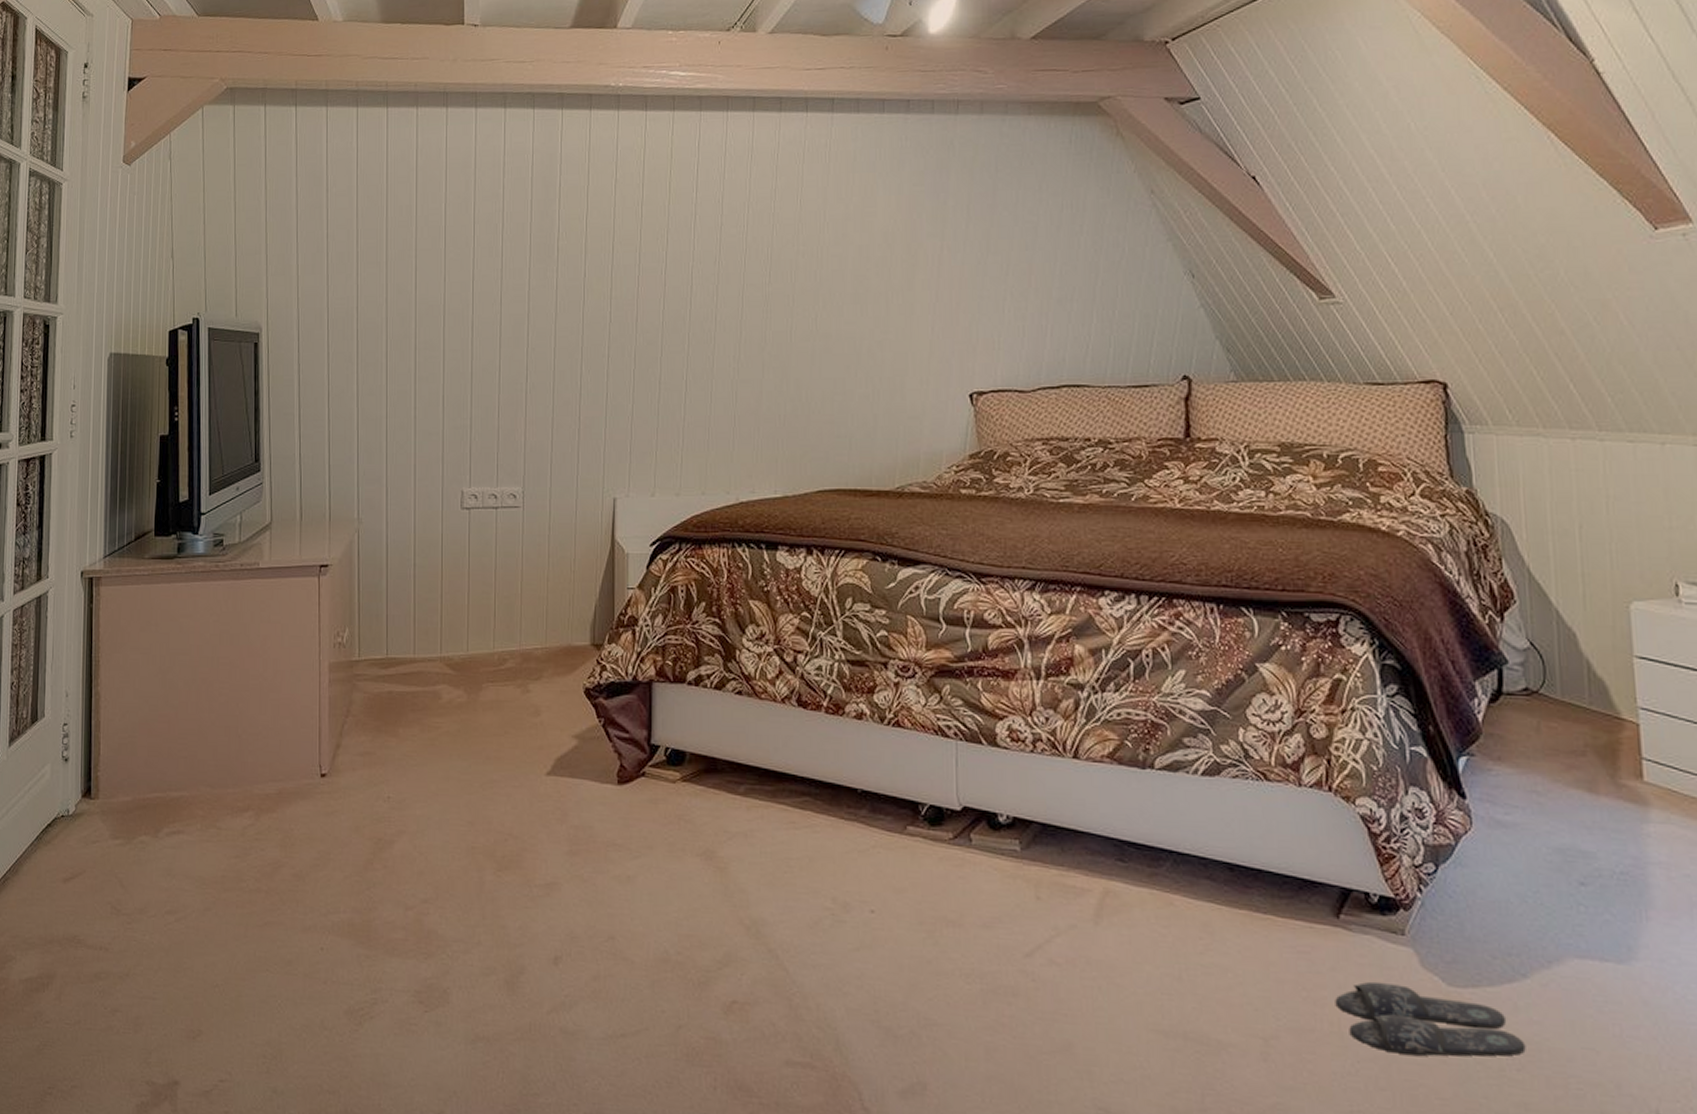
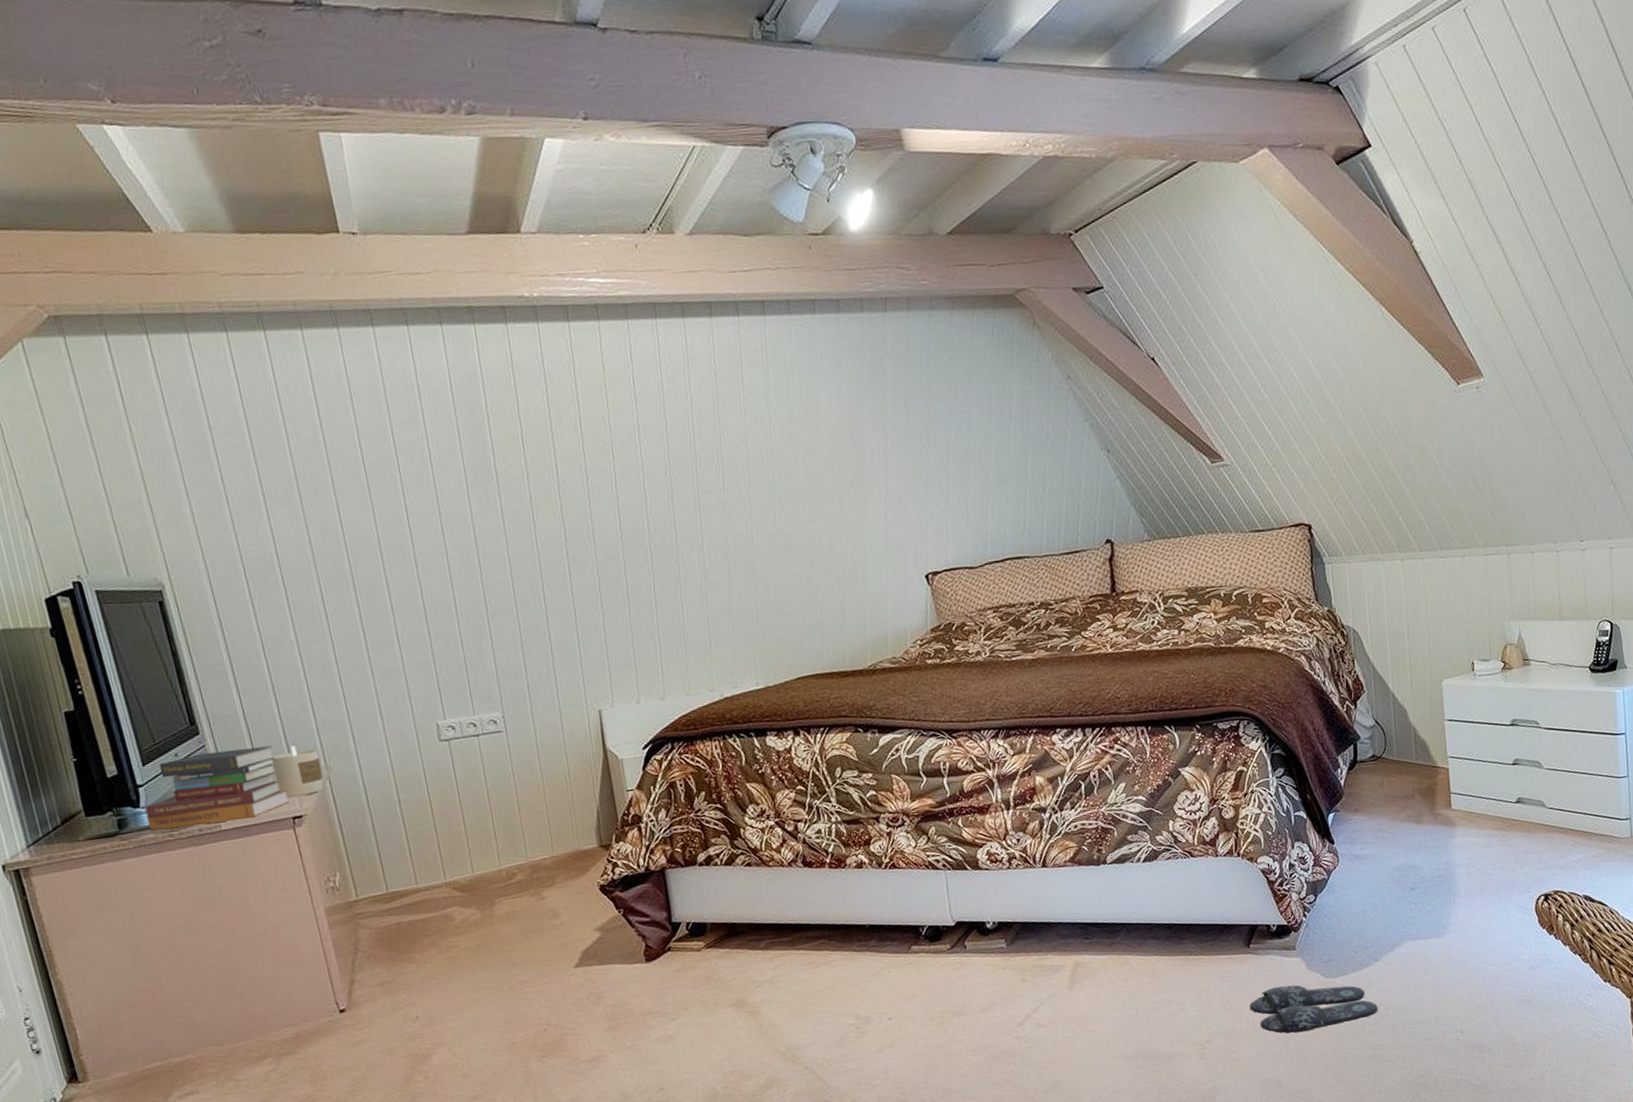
books: none [202,490,320,561] -> present [145,746,290,832]
candle: none [314,494,354,546] -> present [271,746,325,798]

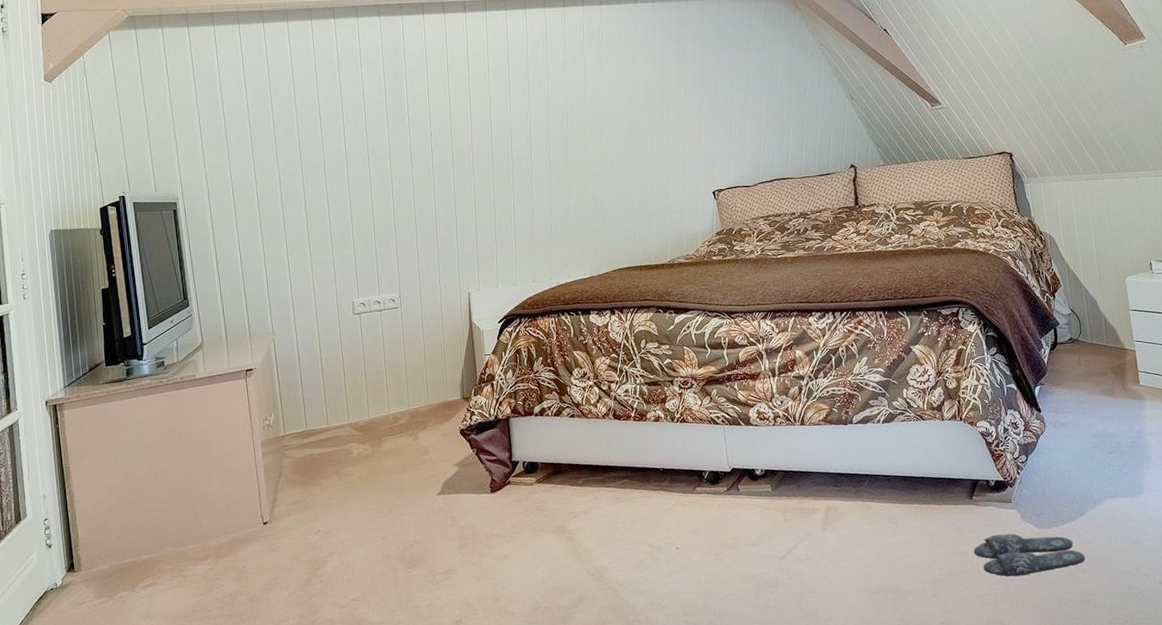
books: present [145,746,290,832] -> none [146,316,245,379]
candle: present [271,746,325,798] -> none [236,316,270,356]

